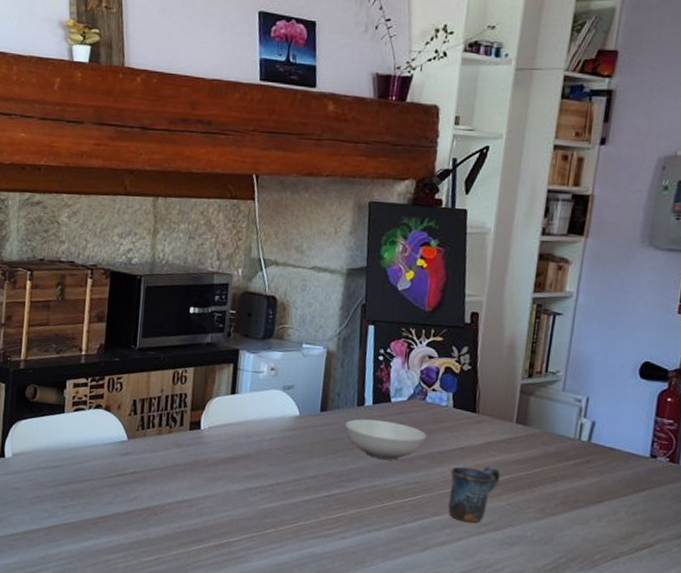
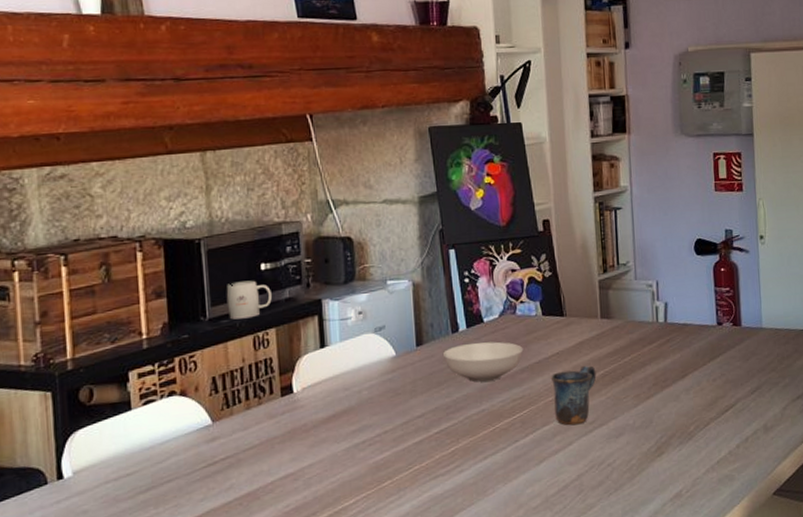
mug: none [155,319,196,355] -> present [226,280,273,320]

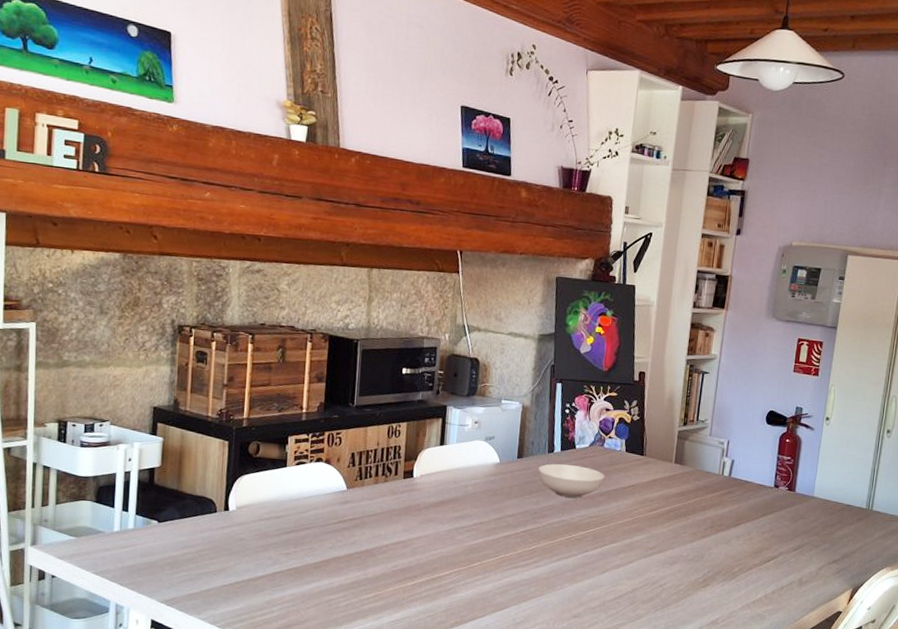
mug: present [226,280,273,320] -> none [371,379,409,411]
mug: present [550,365,596,426] -> none [622,499,663,548]

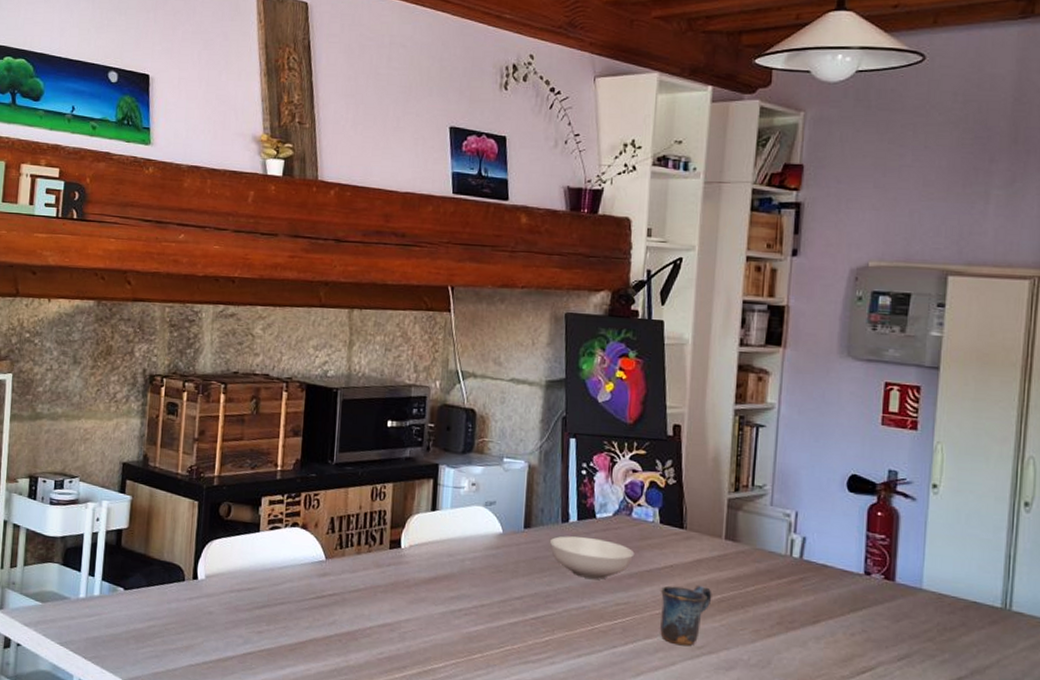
mug: none [622,499,663,548] -> present [660,585,712,646]

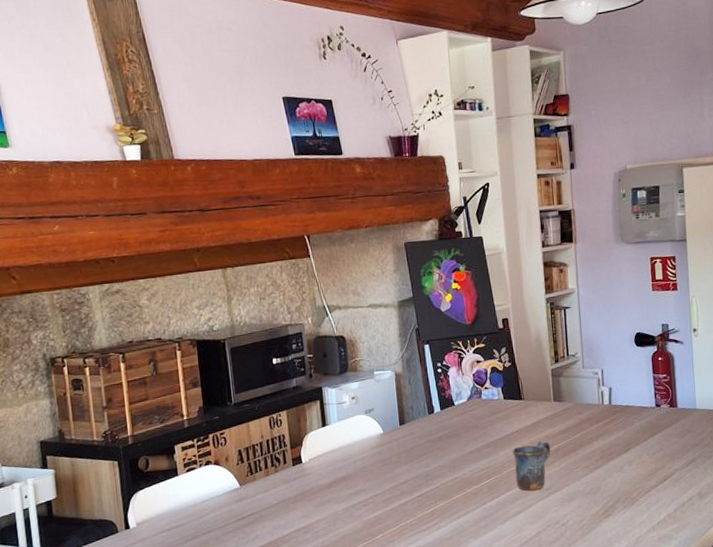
bowl: present [550,536,635,580] -> none [422,421,488,455]

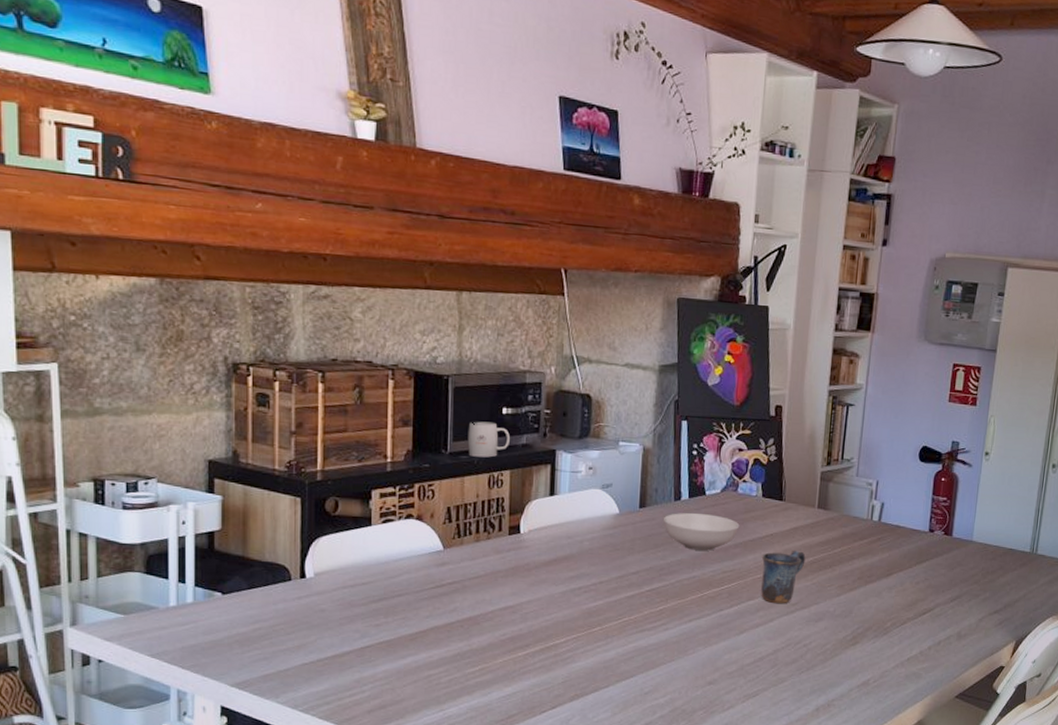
mug: none [246,372,283,404] -> present [467,421,511,458]
bowl: none [422,421,488,455] -> present [664,512,740,551]

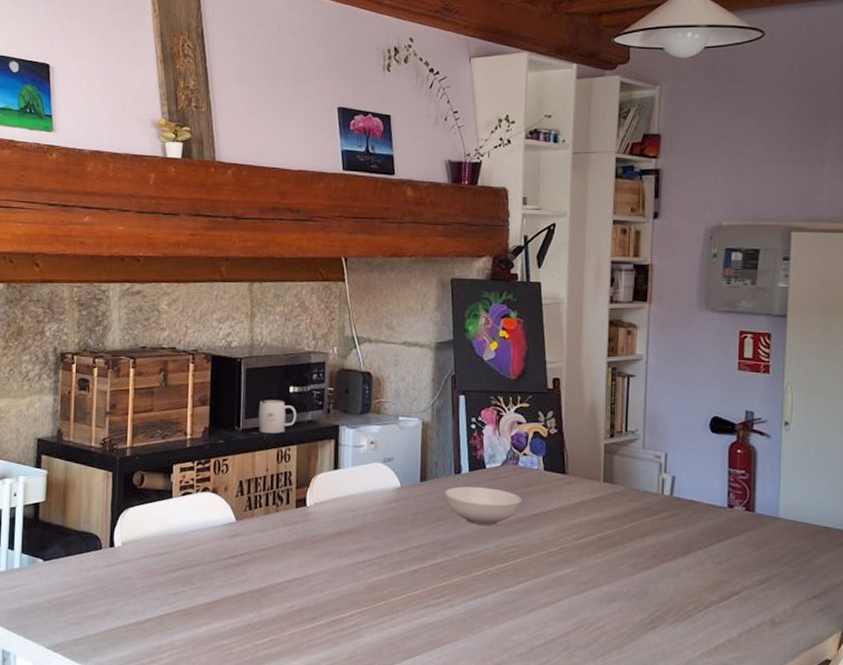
mug: present [761,550,806,604] -> none [546,525,594,583]

